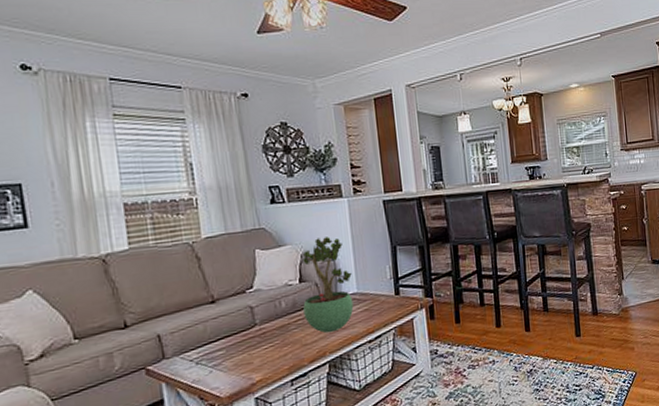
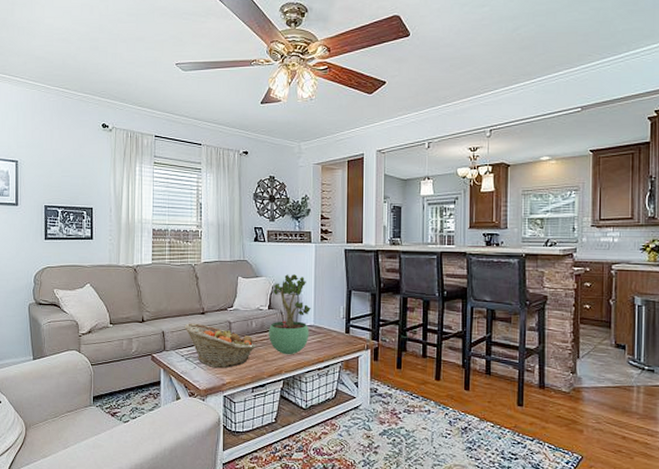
fruit basket: none [188,314,290,368] -> present [184,323,257,369]

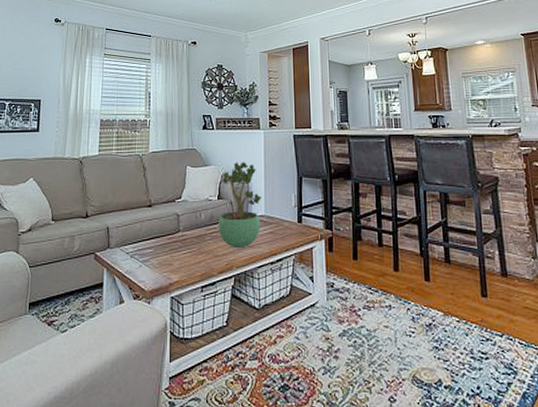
fruit basket: present [184,323,257,369] -> none [130,217,206,266]

